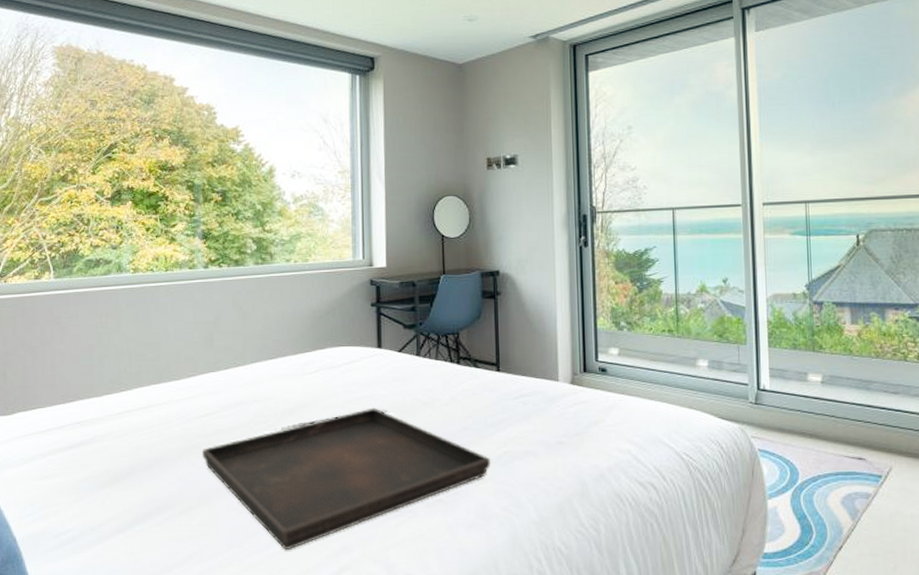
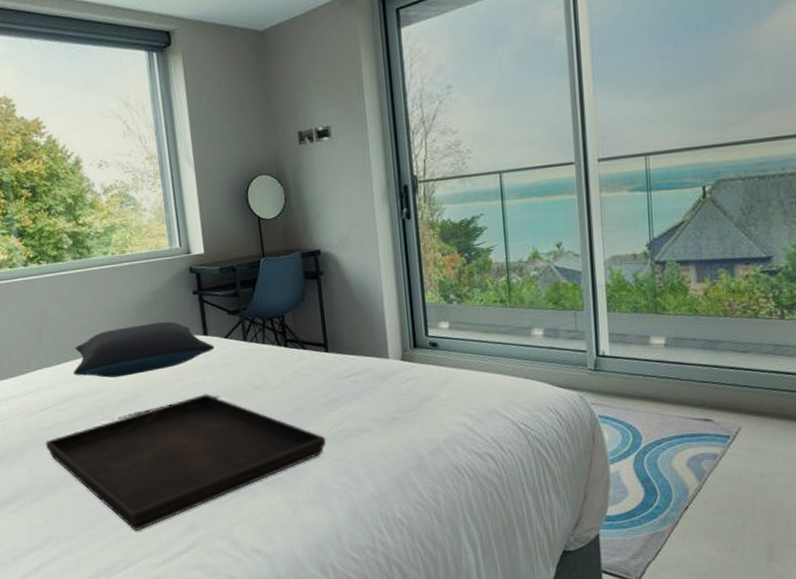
pillow: none [240,331,387,386] -> present [73,321,215,378]

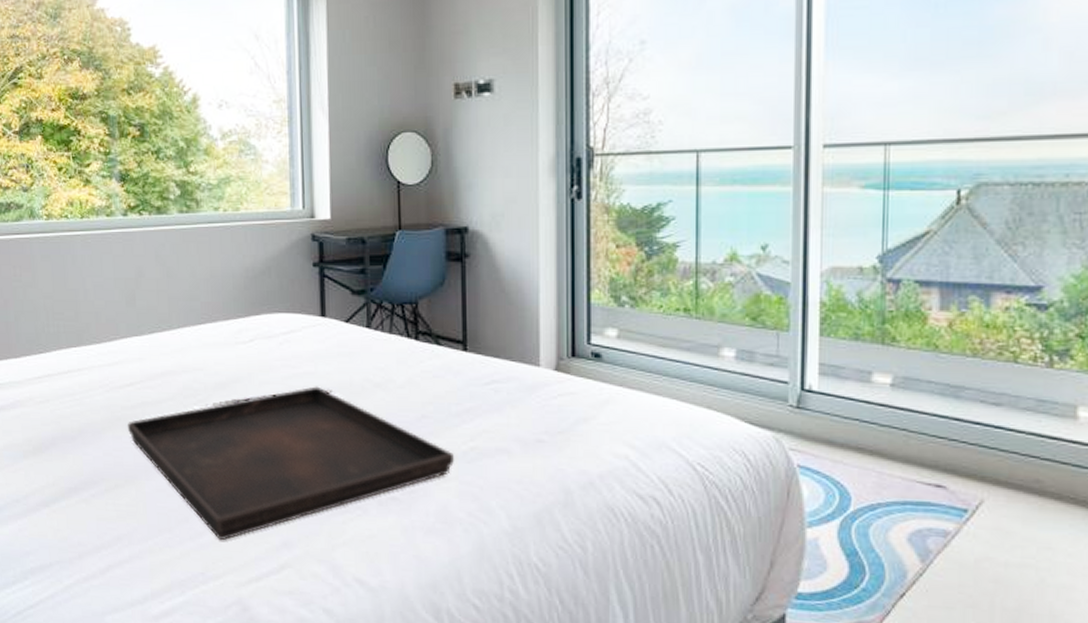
pillow: present [73,321,215,378] -> none [166,295,332,356]

